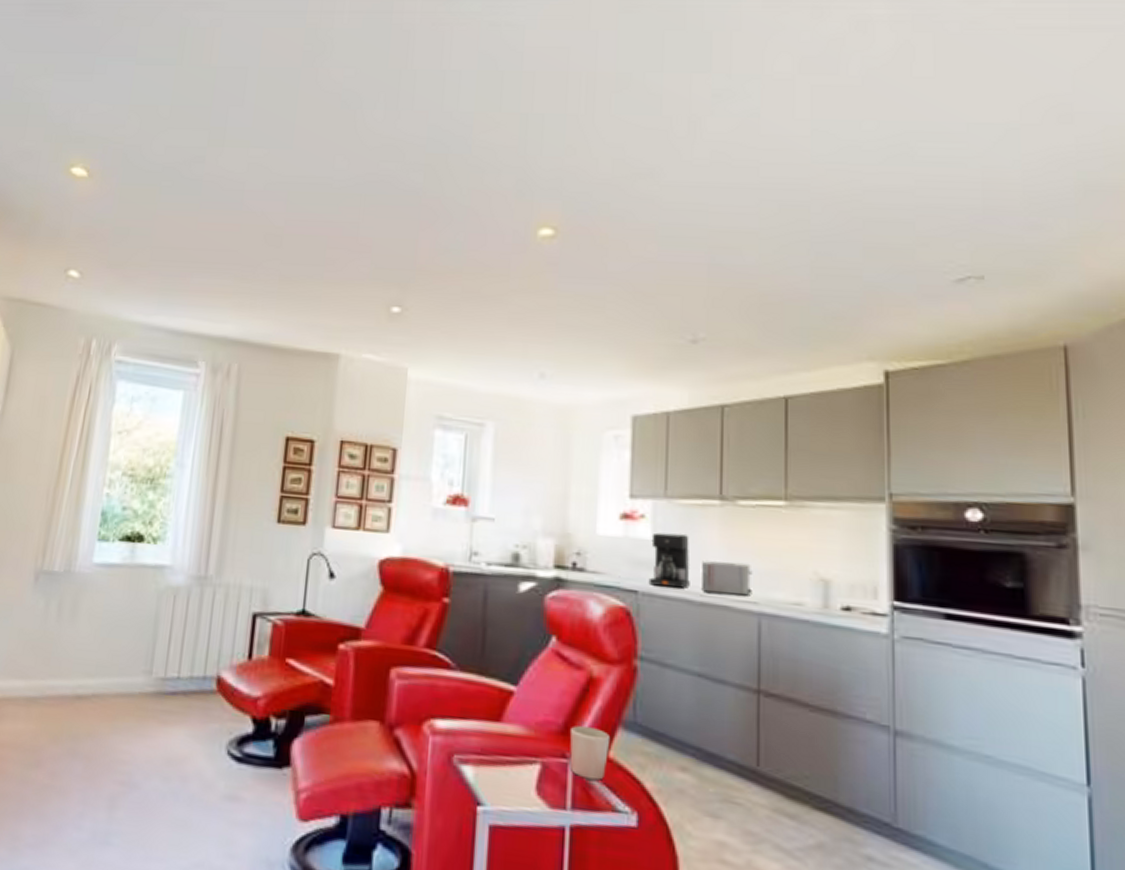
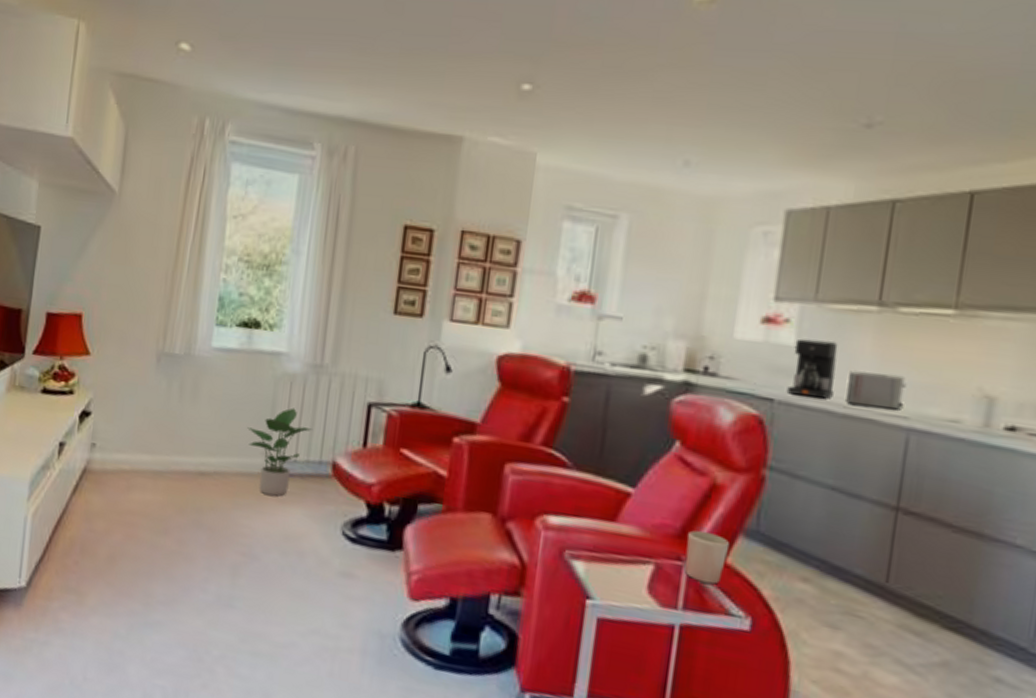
potted plant: none [129,622,196,717] -> present [247,407,312,496]

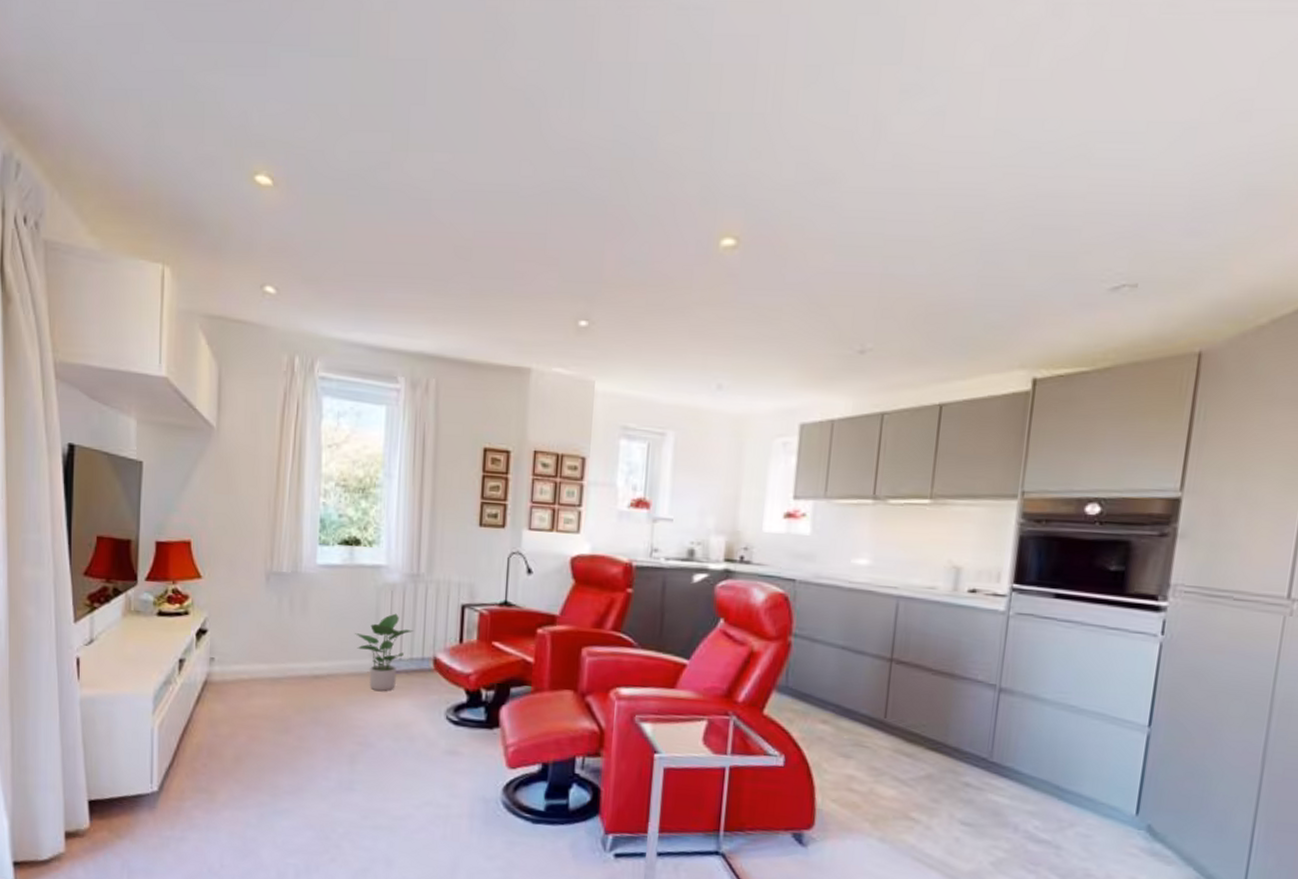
mug: present [684,530,730,585] -> none [731,690,766,732]
coffee maker: present [786,338,838,399] -> none [805,529,844,577]
toaster: present [846,371,905,411] -> none [851,553,894,583]

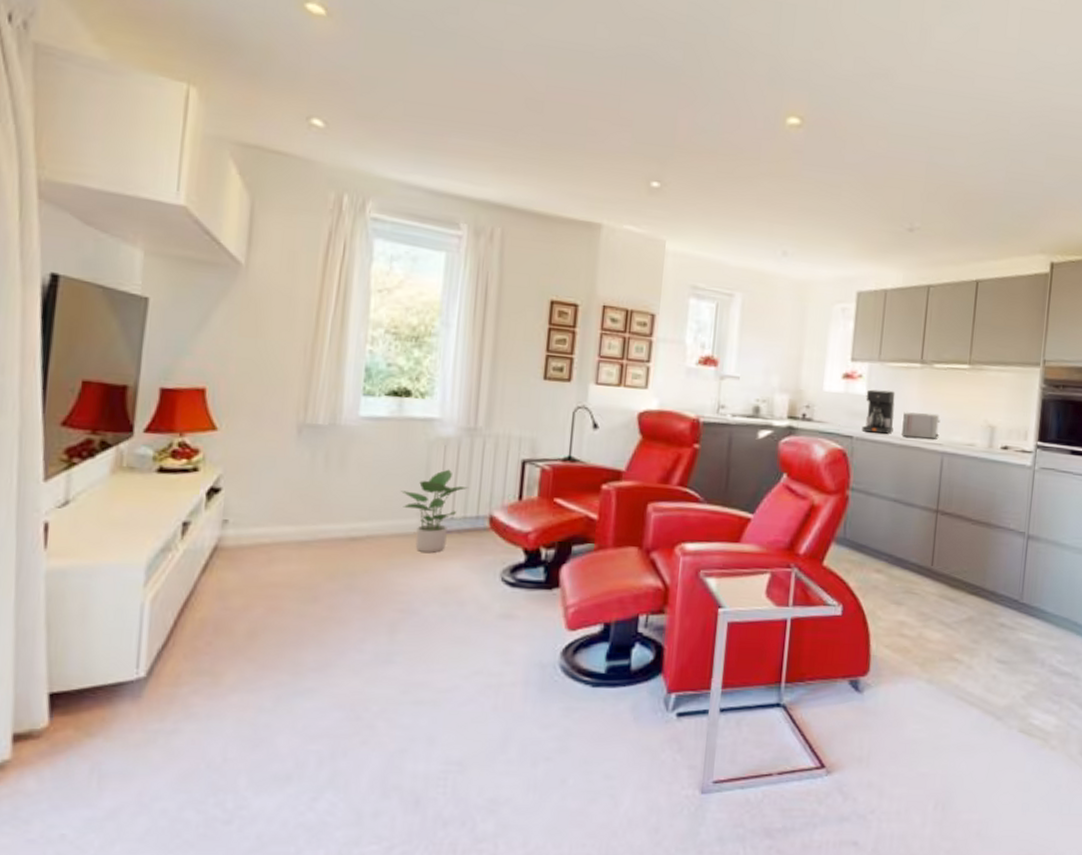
coffee maker: none [805,529,844,577] -> present [861,389,895,434]
toaster: none [851,553,894,583] -> present [902,412,939,440]

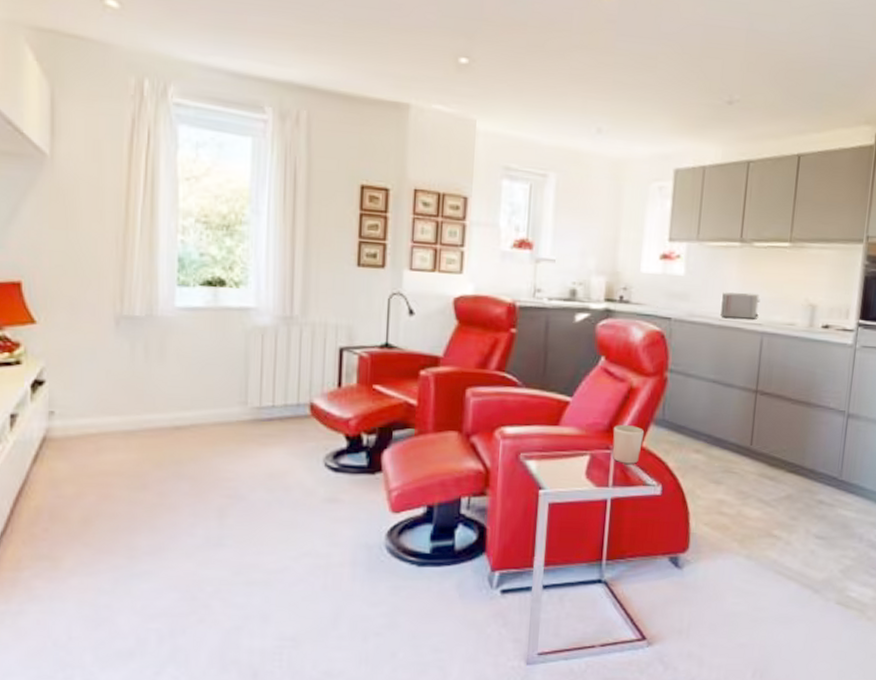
potted plant: present [401,469,468,553] -> none [221,358,287,441]
mug: none [793,543,826,583] -> present [612,425,645,464]
coffee maker: present [861,389,895,434] -> none [680,270,714,315]

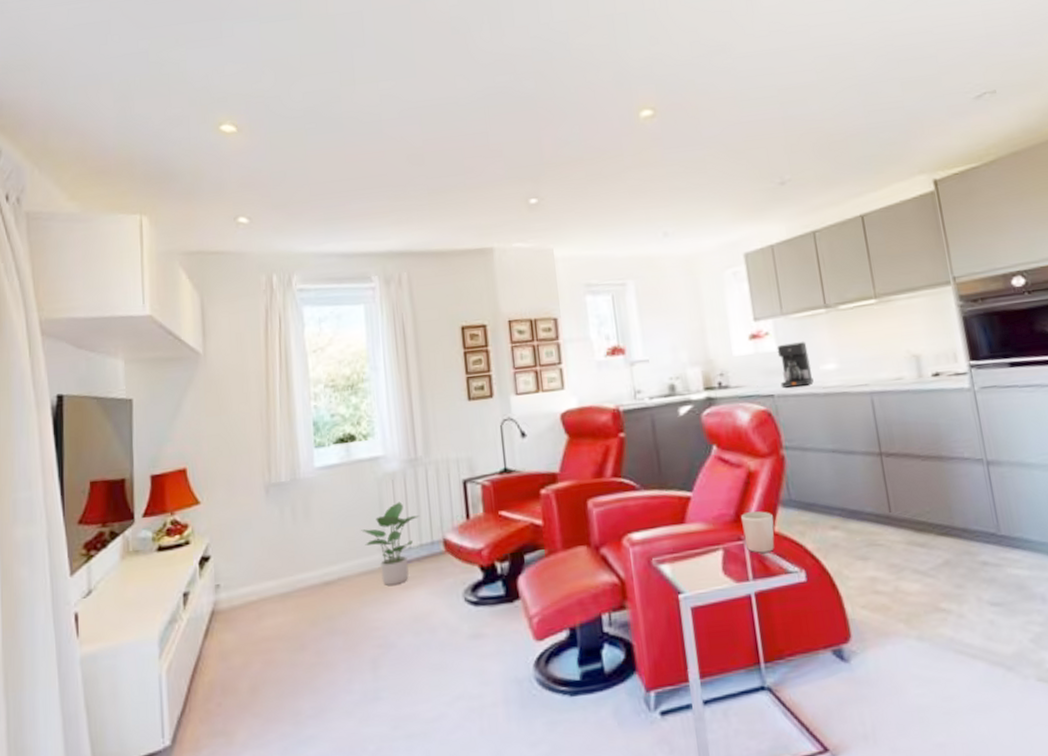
potted plant: none [221,358,287,441] -> present [361,501,419,586]
coffee maker: none [680,270,714,315] -> present [777,342,814,388]
toaster: present [721,292,759,320] -> none [819,356,863,386]

